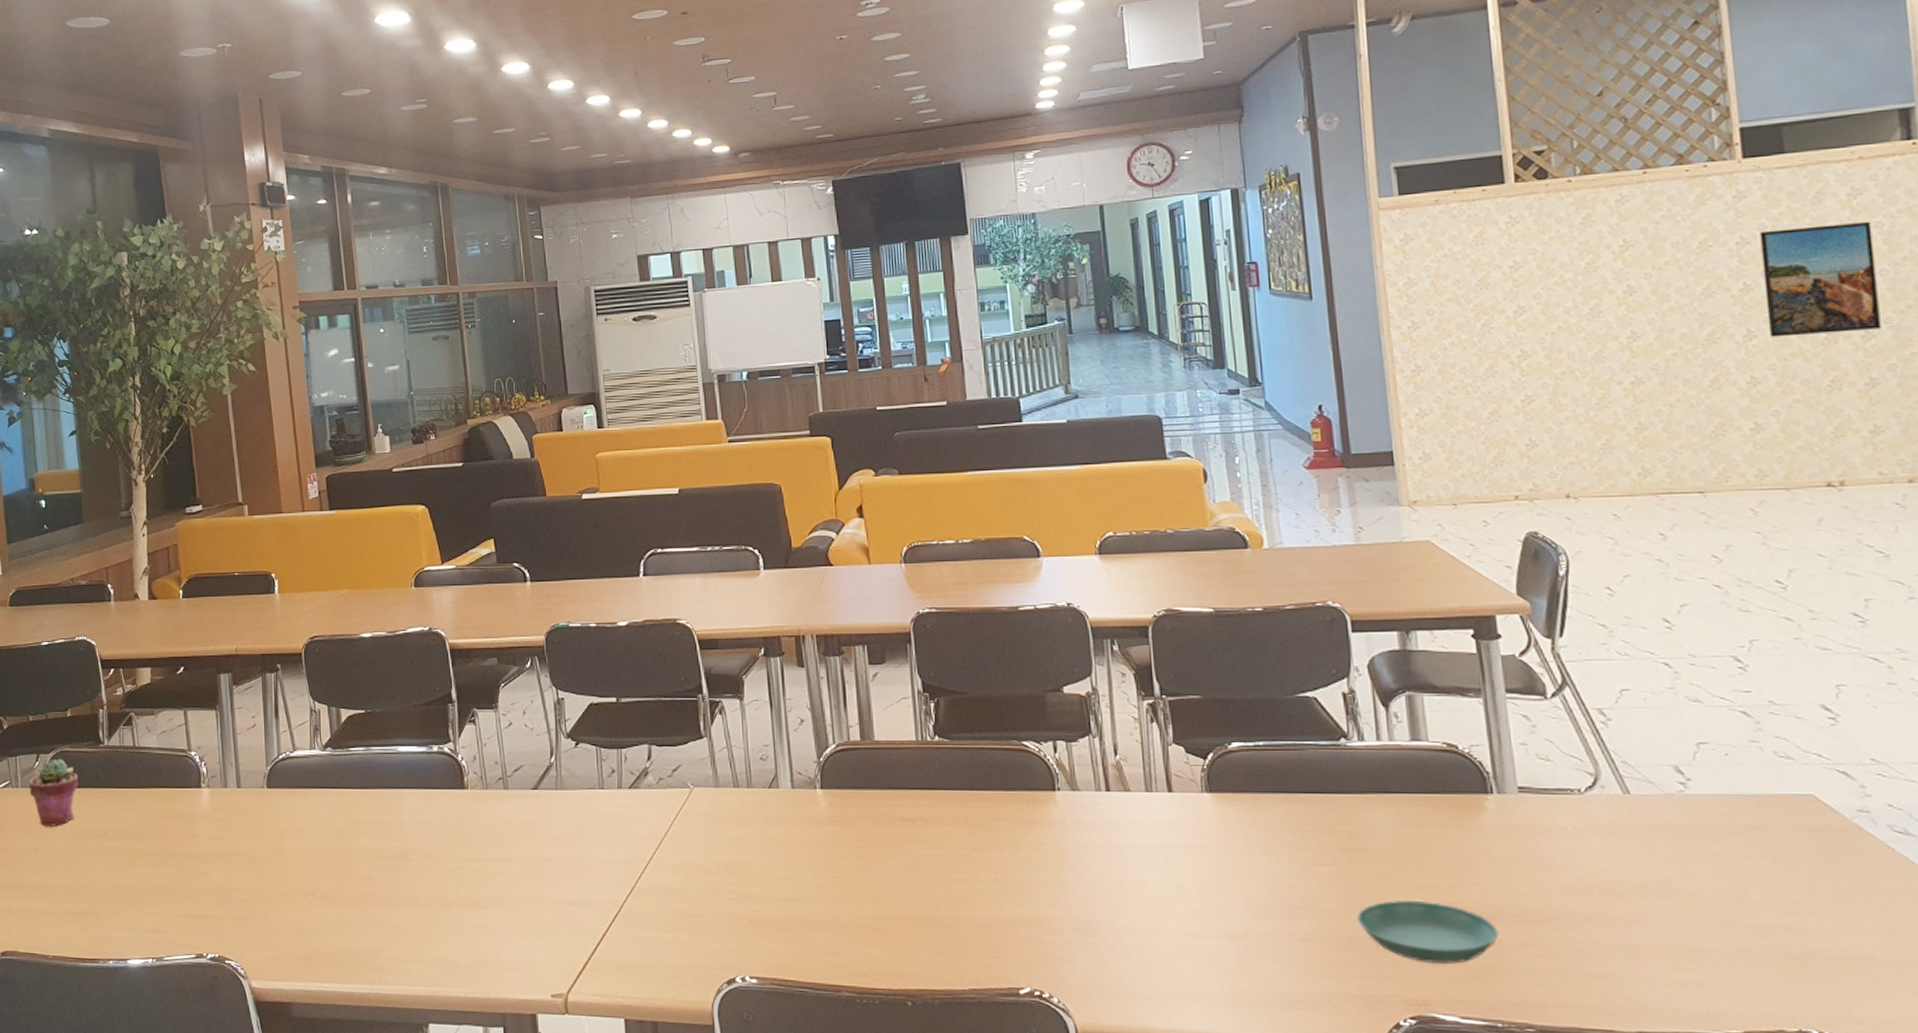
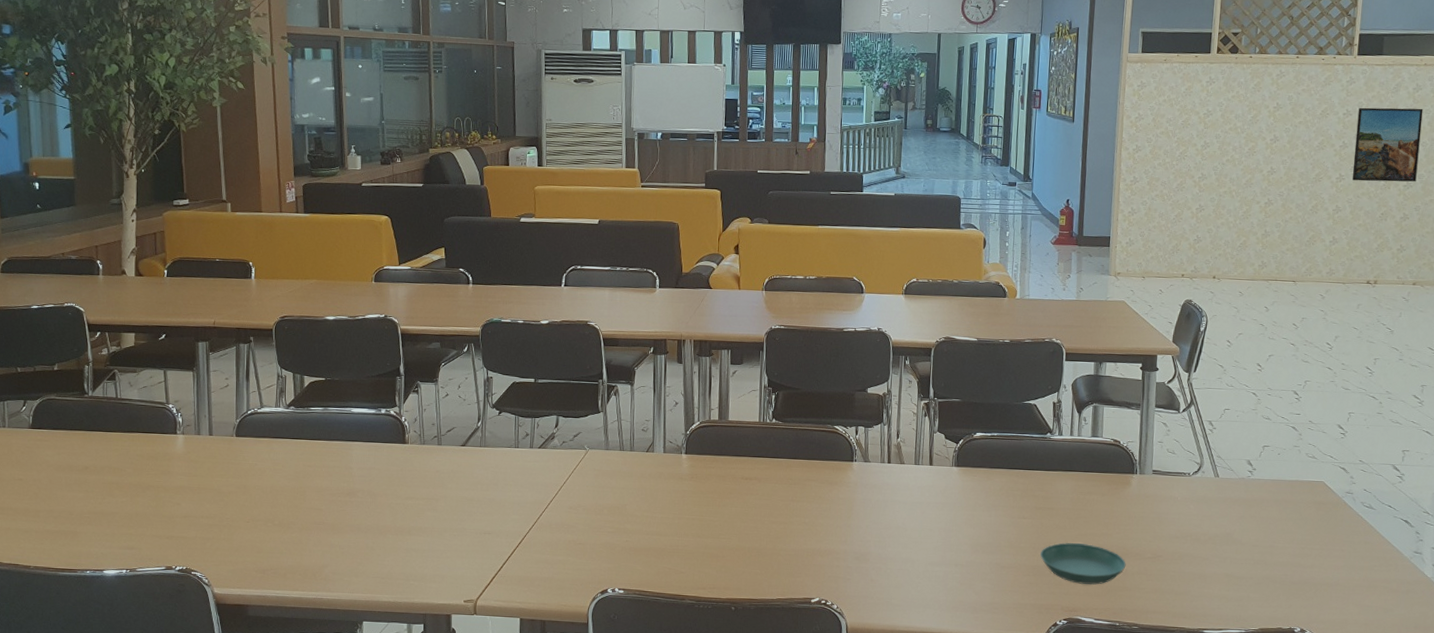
potted succulent: present [29,758,78,826] -> none [16,405,63,461]

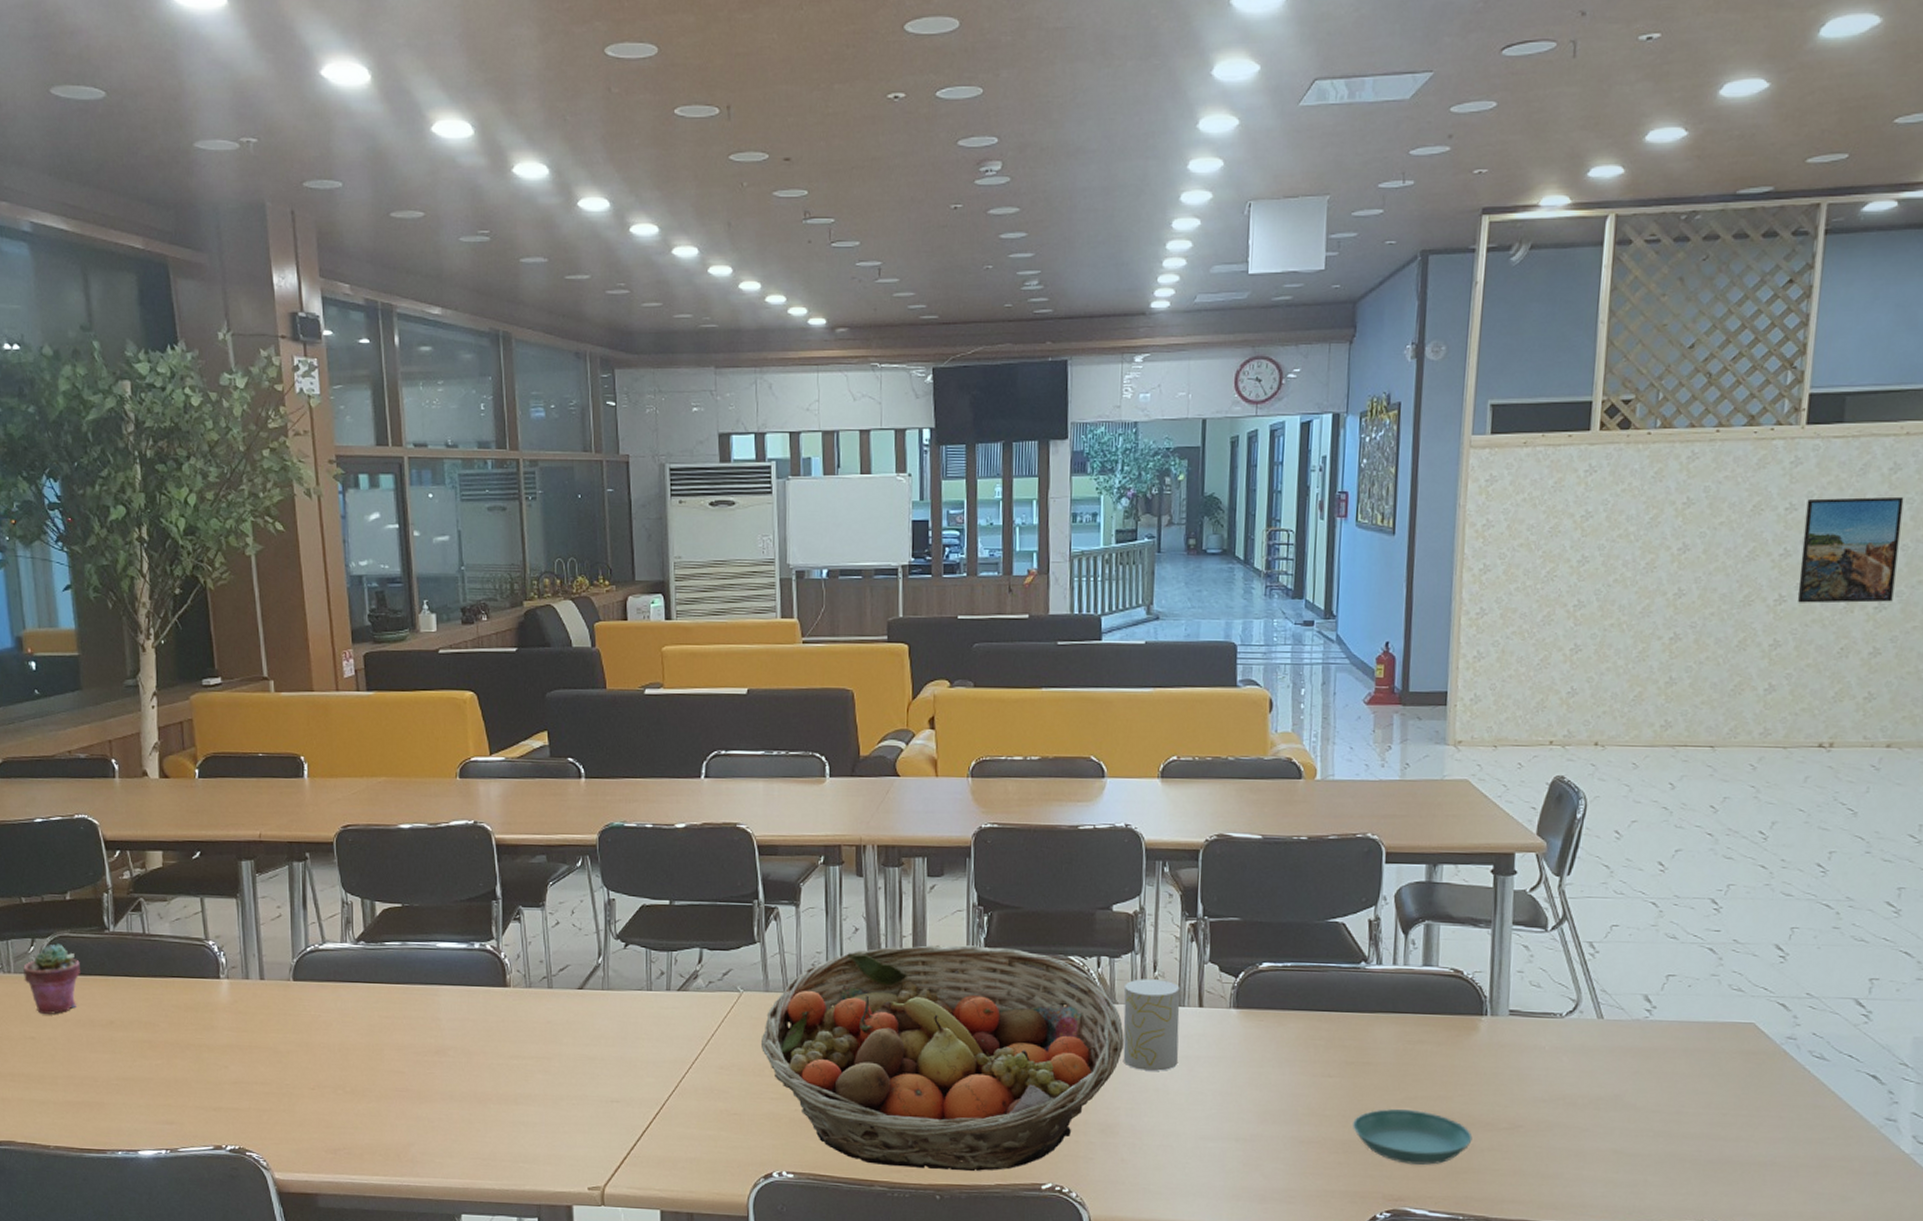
potted succulent: none [16,405,63,461] -> present [23,944,80,1014]
fruit basket: none [601,415,874,589] -> present [760,944,1124,1172]
cup: none [873,444,916,513] -> present [1123,979,1180,1071]

